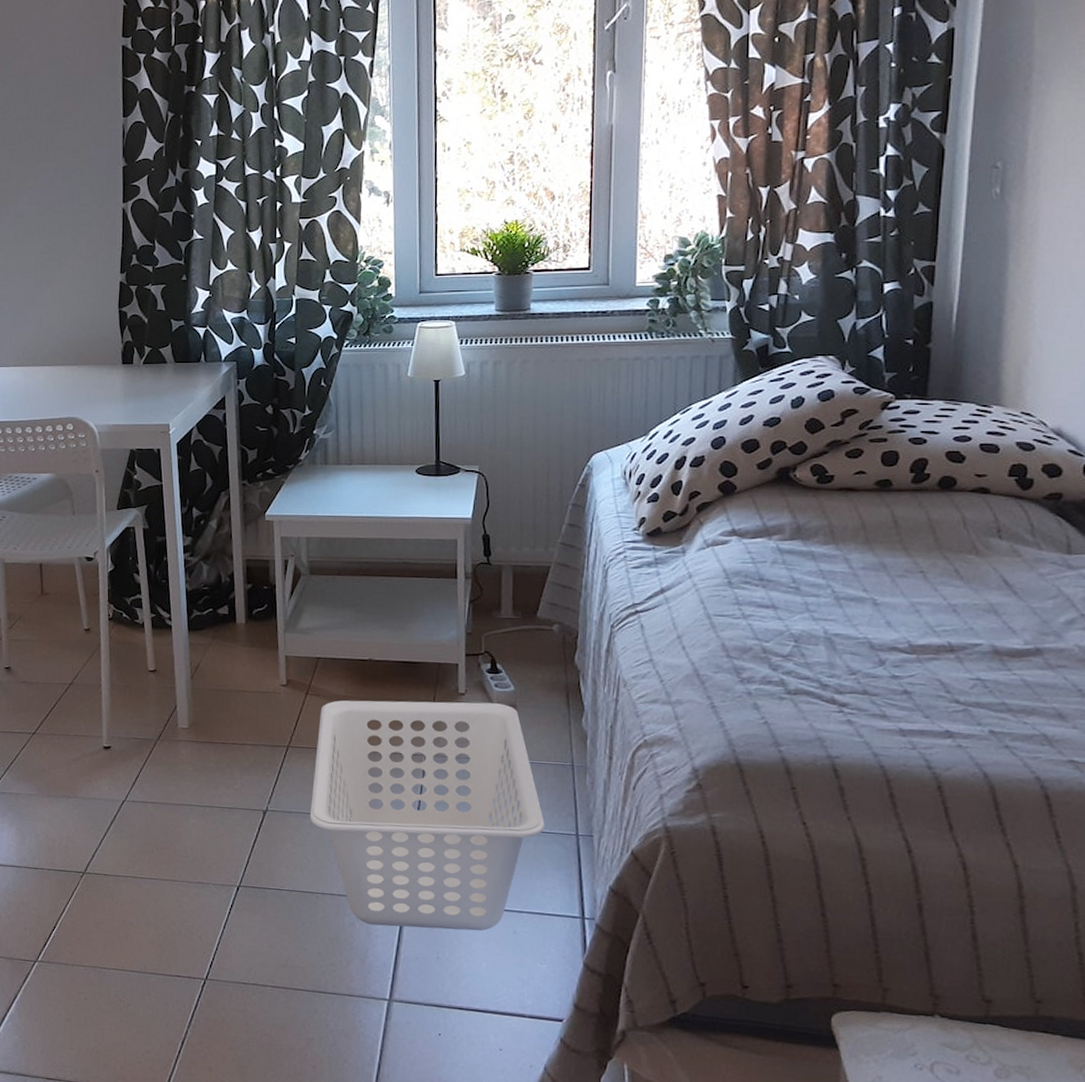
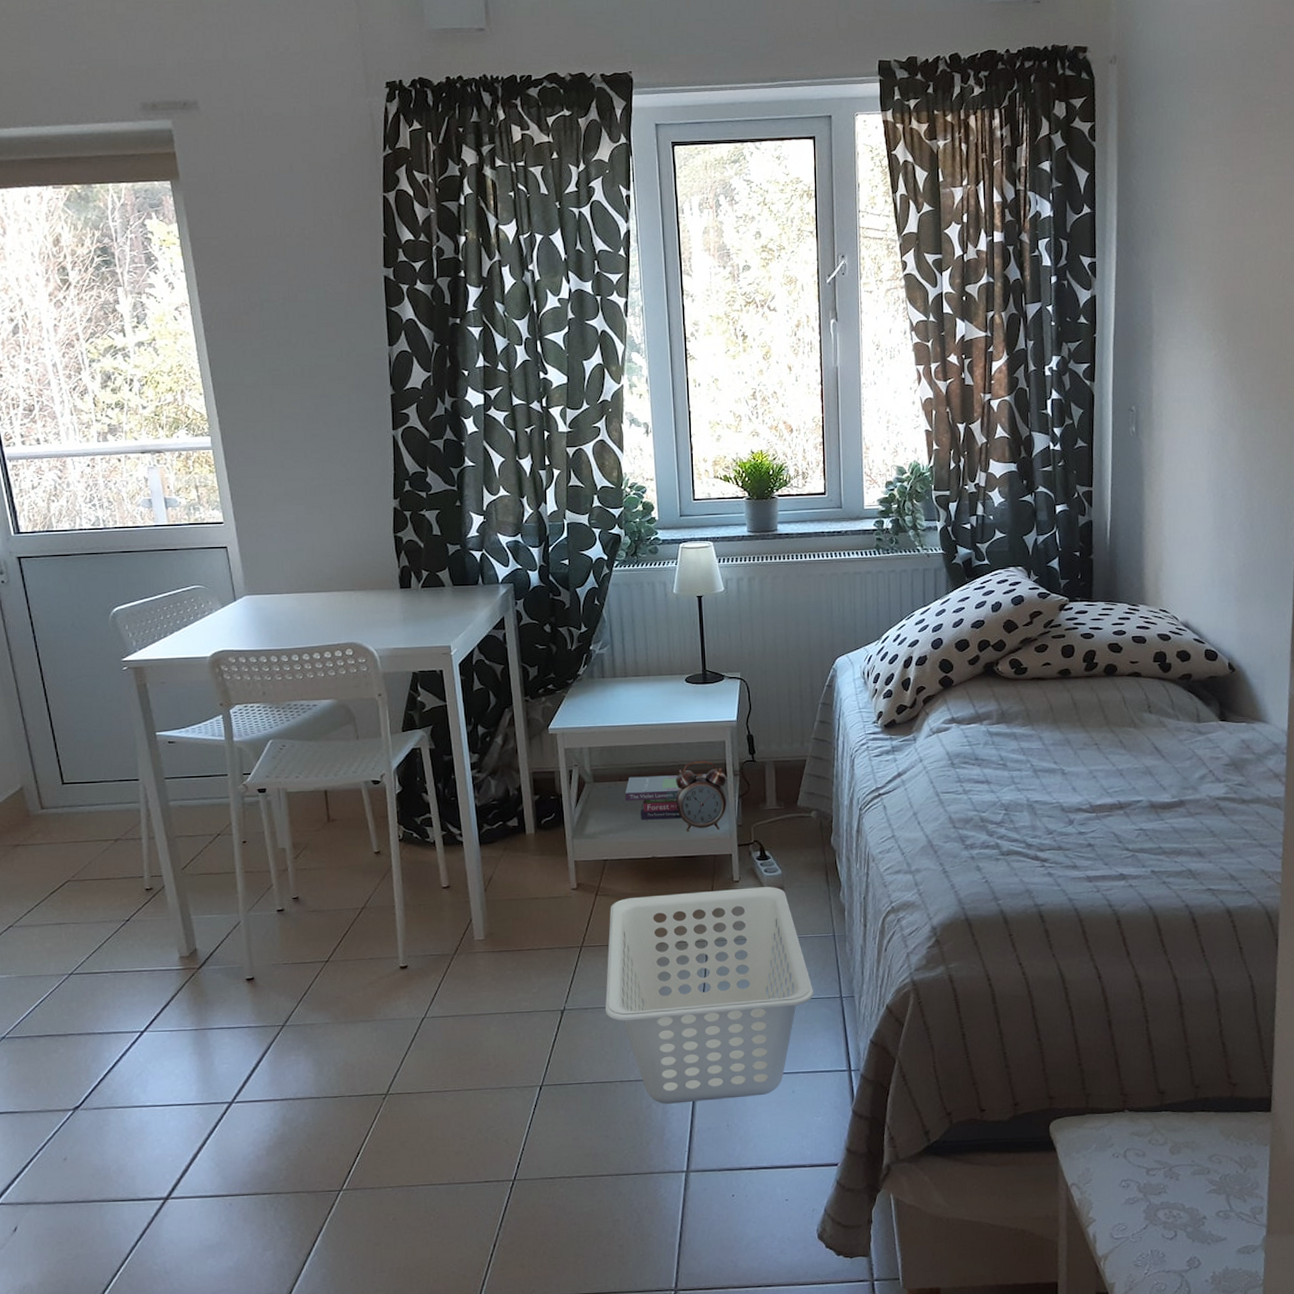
books: none [342,571,435,621] -> present [624,773,707,820]
alarm clock: none [398,559,456,636] -> present [675,761,727,832]

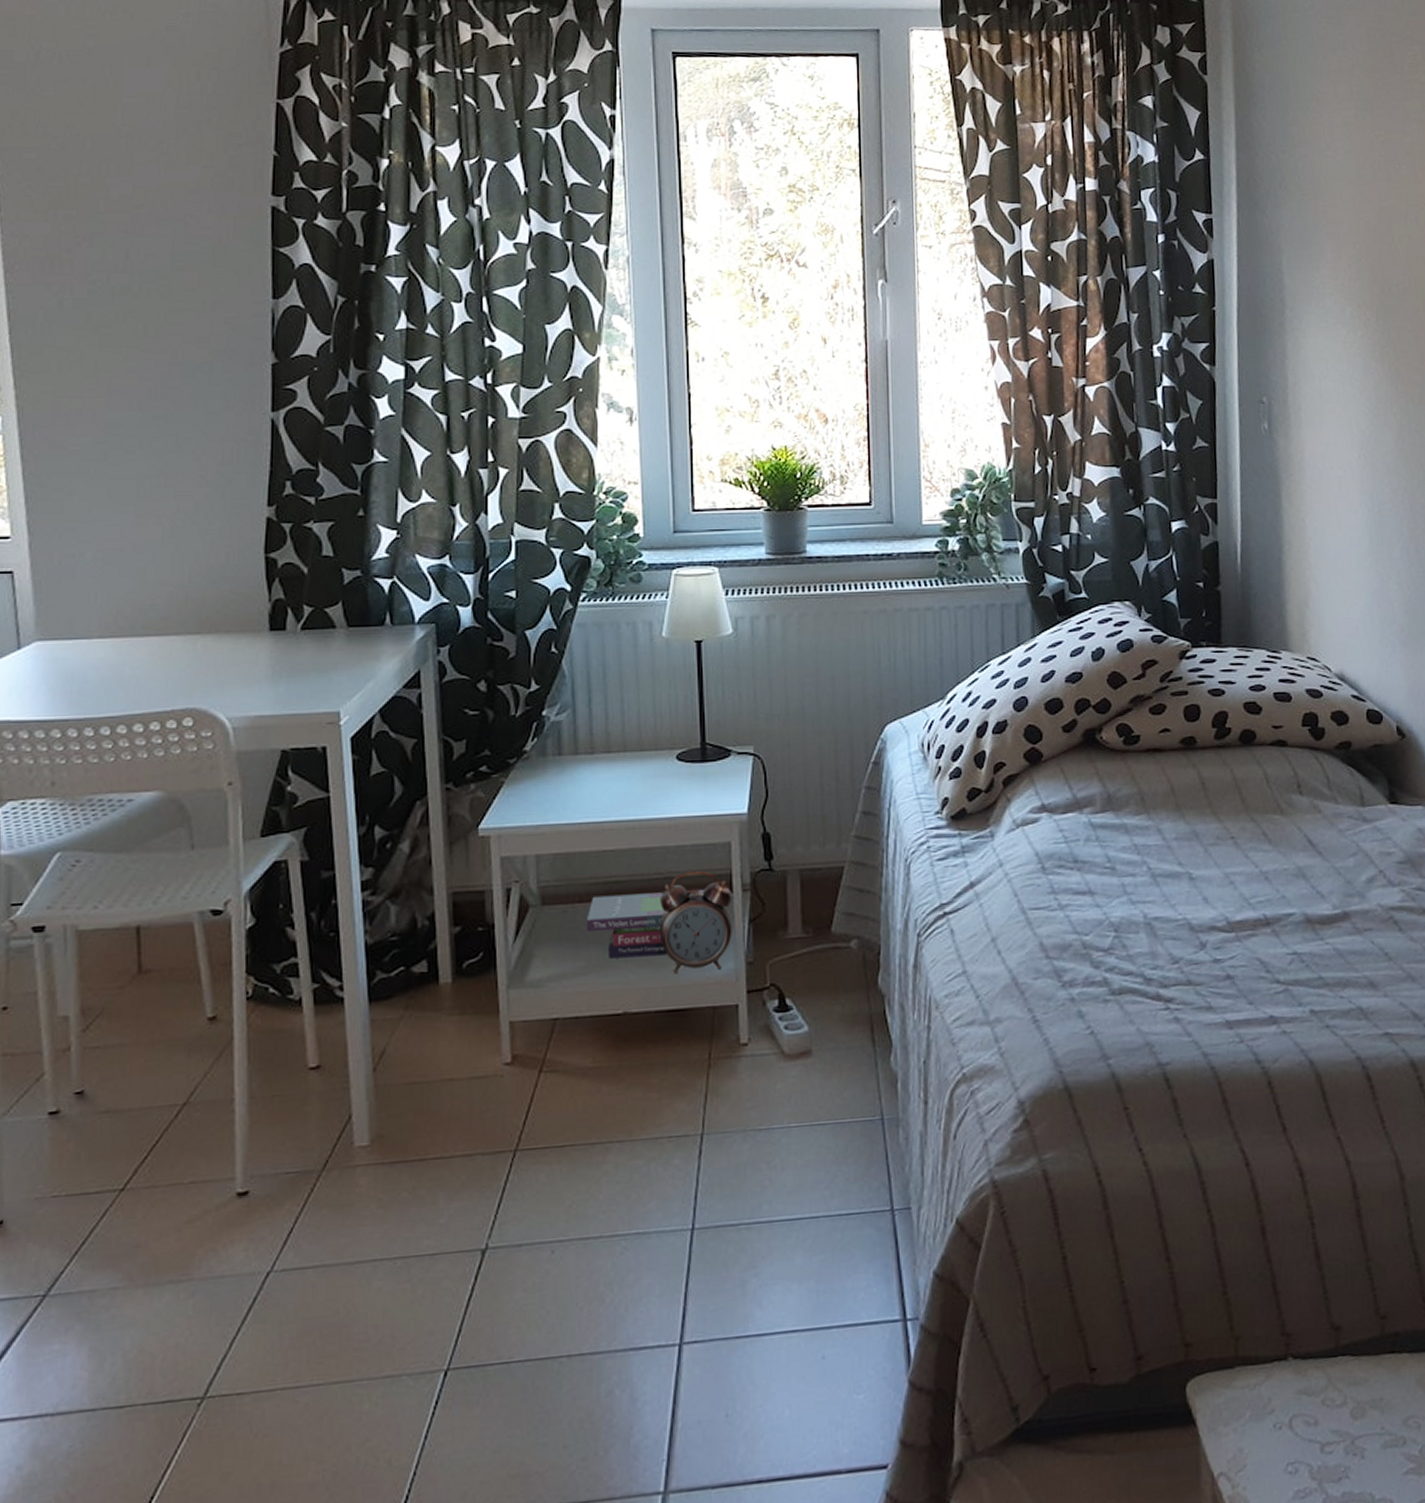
laundry basket: present [605,887,813,1104] -> none [547,1050,853,1388]

